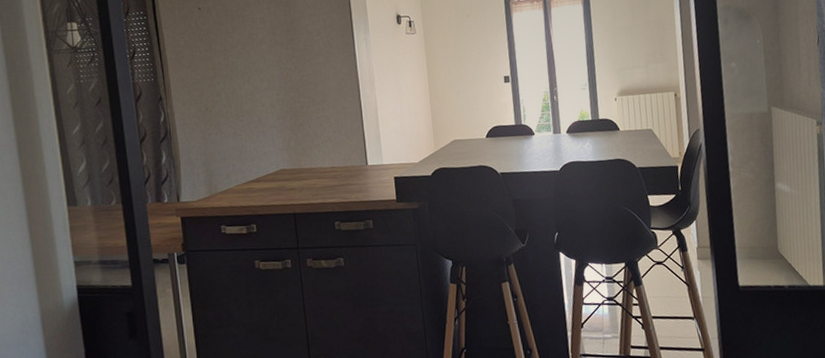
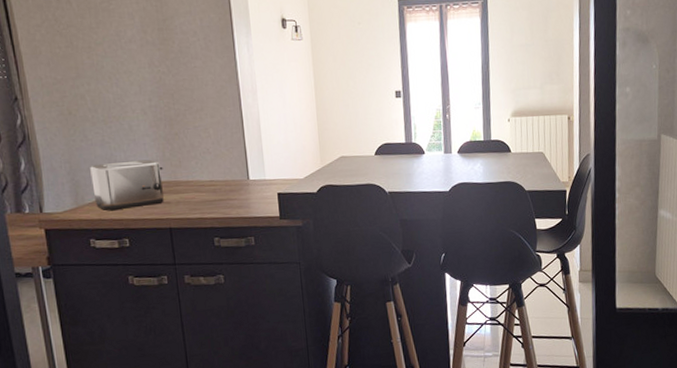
toaster: none [223,149,290,199] -> present [90,159,165,211]

